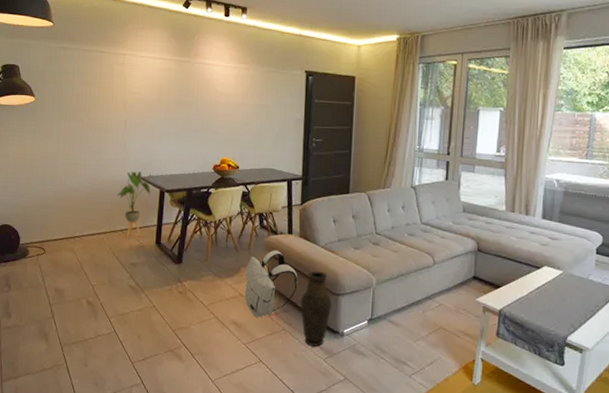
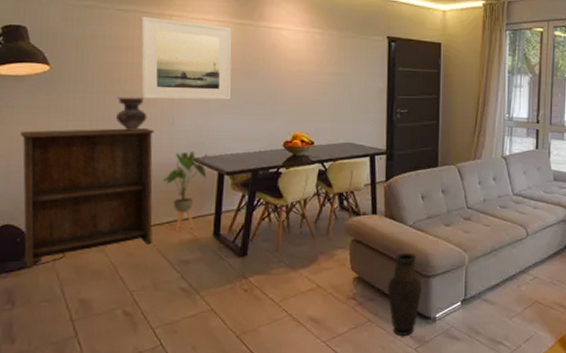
bookshelf: none [14,149,111,260] -> present [21,127,154,268]
ceramic vessel: none [83,123,106,153] -> present [116,96,147,131]
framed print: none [101,56,172,128] -> present [141,17,232,101]
backpack: present [245,250,298,317] -> none [323,233,384,310]

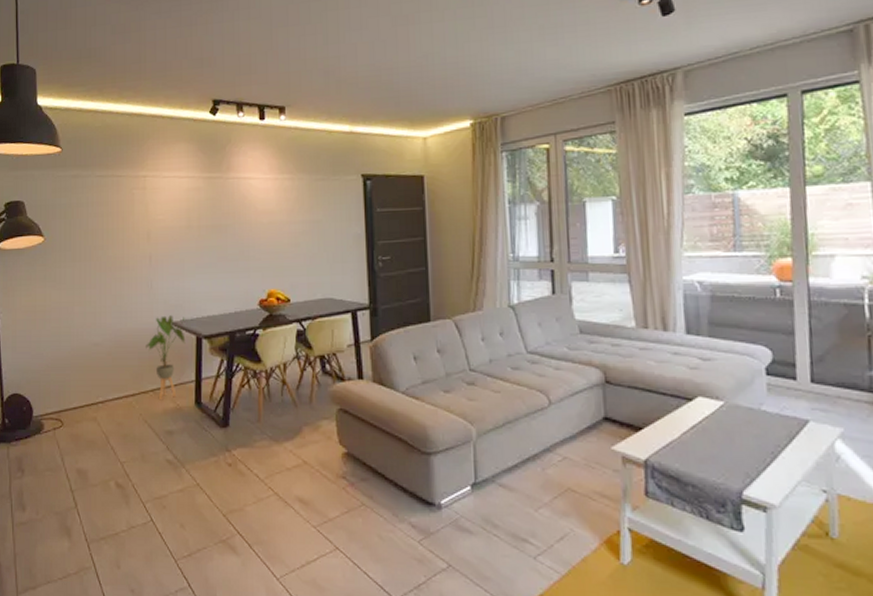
bookshelf: present [21,127,154,268] -> none [23,292,138,437]
ceramic vessel: present [116,96,147,131] -> none [101,262,128,297]
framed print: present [141,17,232,101] -> none [119,180,205,263]
vase: present [387,252,422,336] -> none [381,424,422,525]

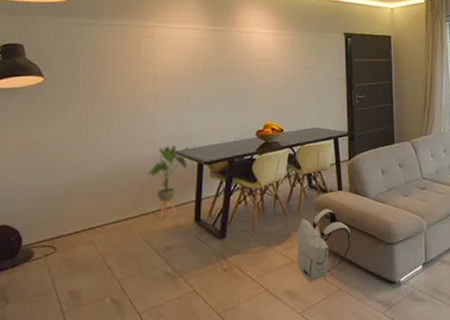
backpack: none [308,401,376,490] -> present [296,208,351,282]

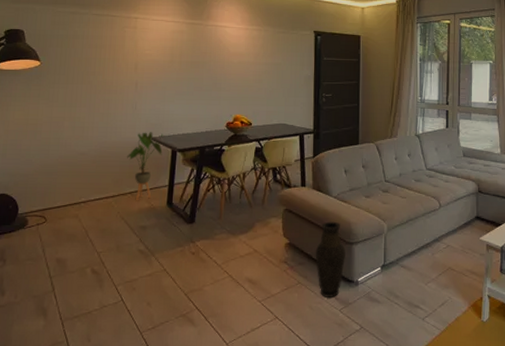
backpack: present [296,208,351,282] -> none [259,203,312,273]
vase: none [355,223,386,302] -> present [315,221,345,297]

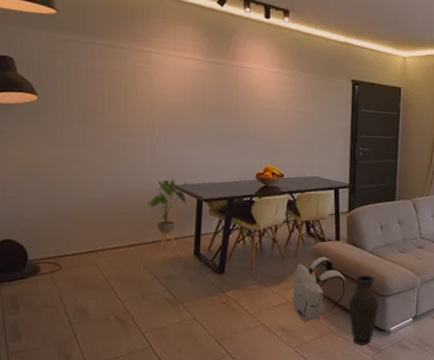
backpack: none [259,203,312,273] -> present [292,256,346,322]

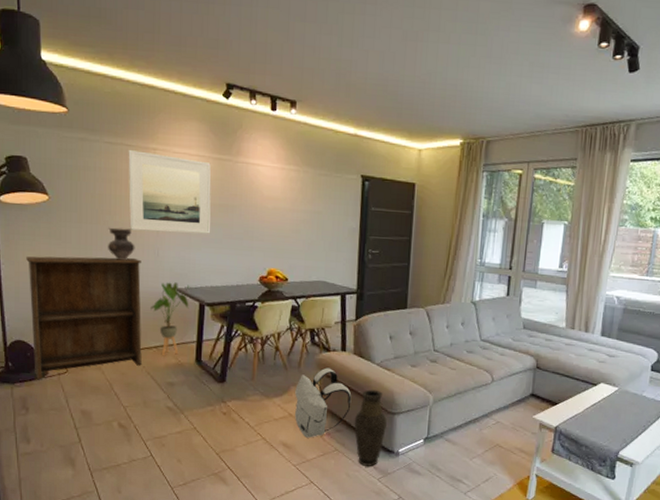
bookshelf: none [14,155,139,278] -> present [26,256,142,380]
ceramic vessel: none [102,127,131,159] -> present [108,227,135,261]
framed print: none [122,52,208,134] -> present [128,150,212,234]

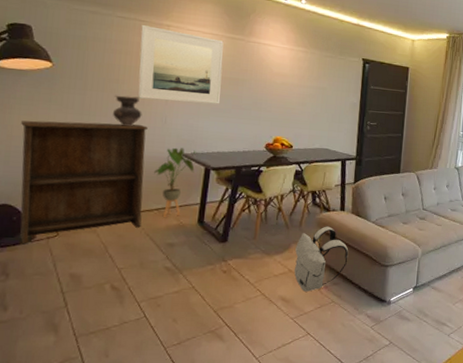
vase: present [354,389,387,466] -> none [350,245,380,315]

